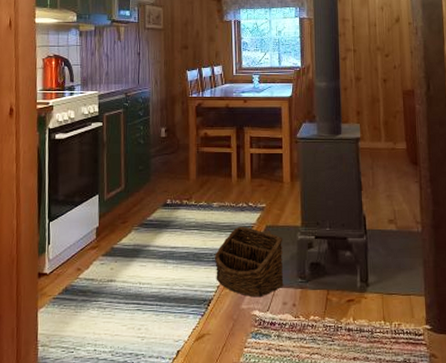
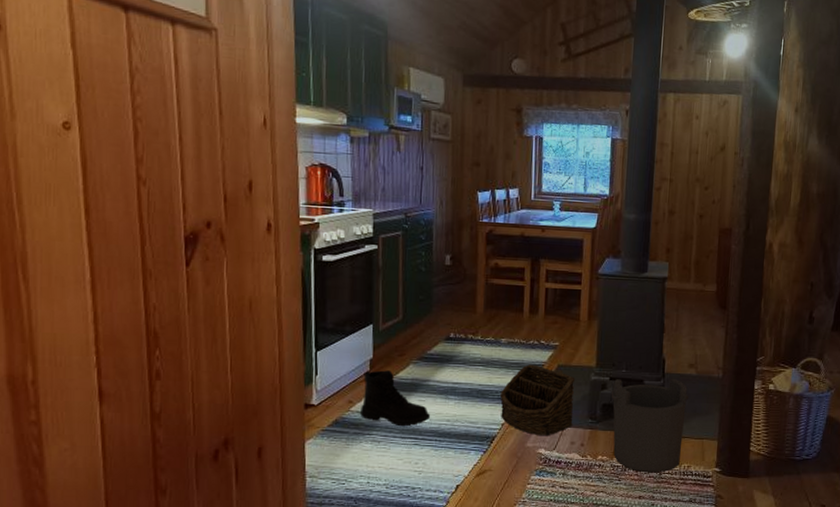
boot: none [88,237,152,292] -> present [360,370,431,427]
wooden bucket: none [317,234,392,332] -> present [611,378,689,473]

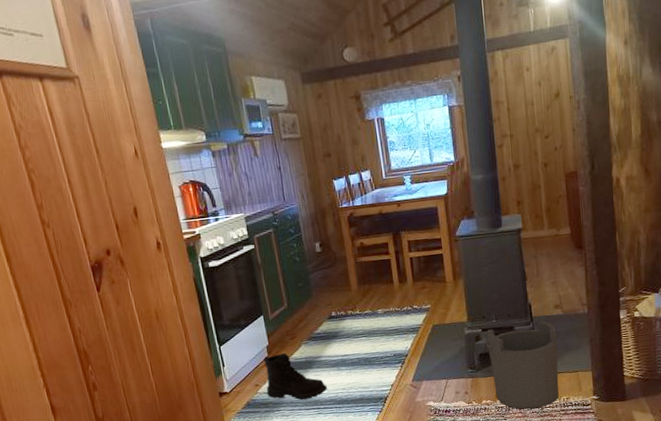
basket: present [500,364,576,436] -> none [385,328,455,391]

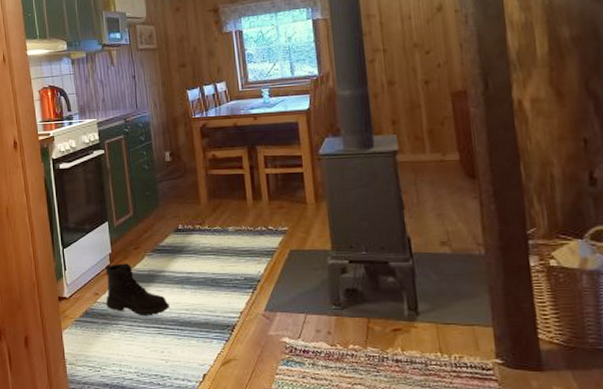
wooden bucket: present [485,320,559,409] -> none [353,258,449,364]

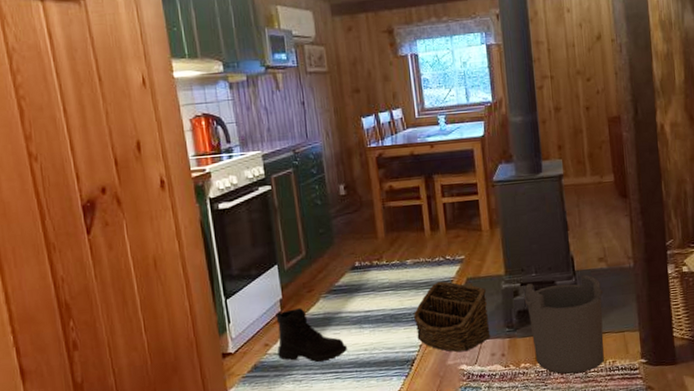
basket: none [235,250,316,324] -> present [414,281,491,352]
wooden bucket: none [353,258,449,364] -> present [524,274,604,374]

